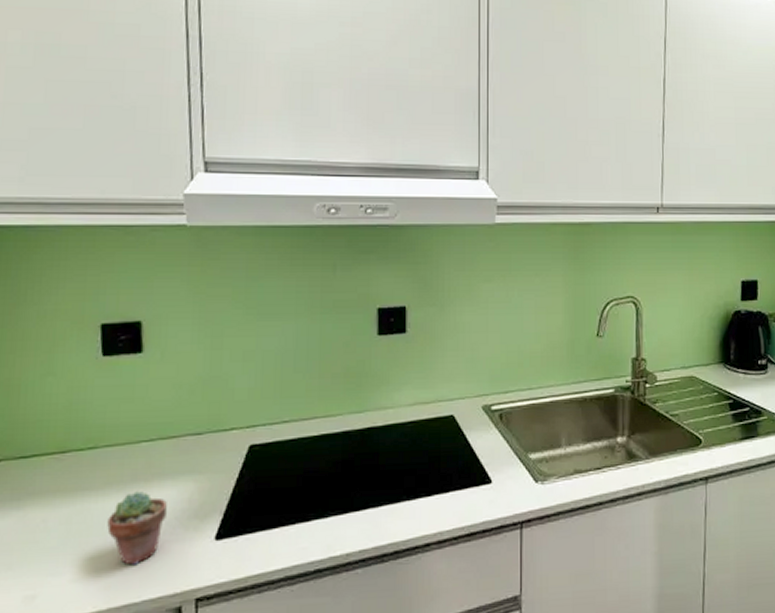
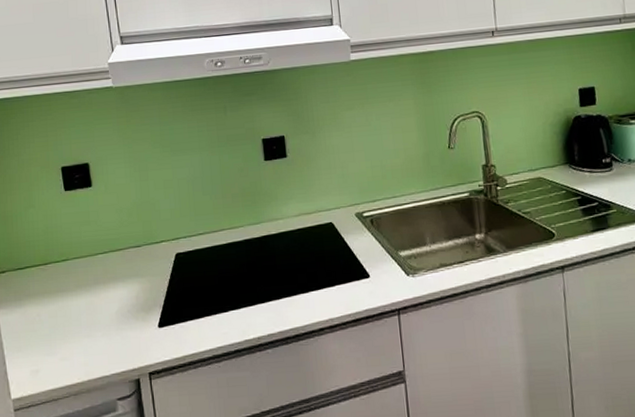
potted succulent: present [107,491,167,565] -> none [81,291,122,348]

